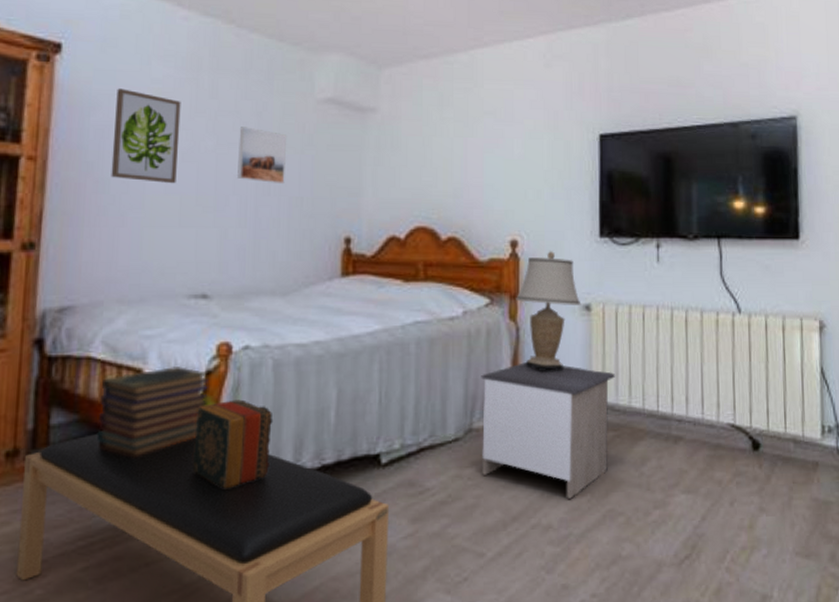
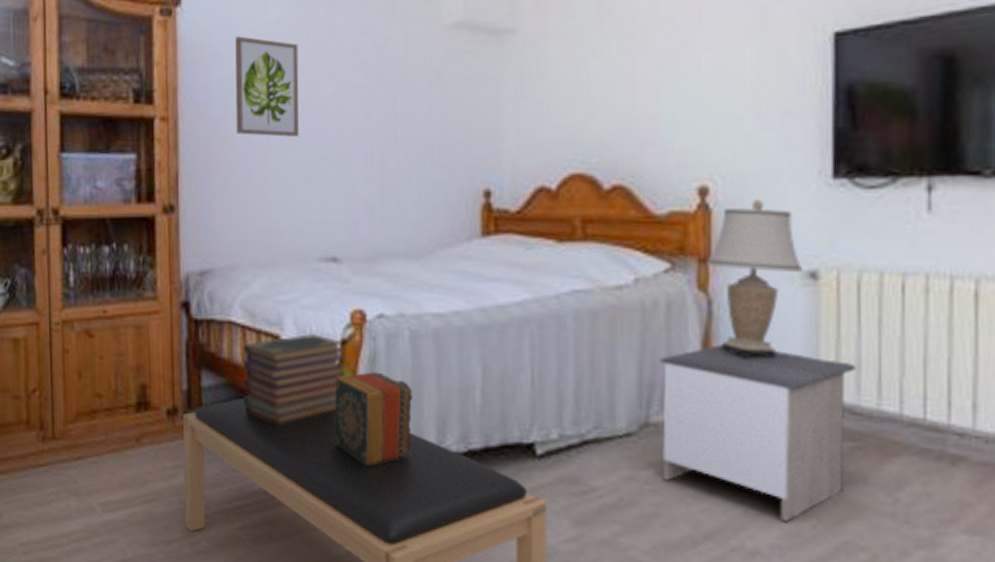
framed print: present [237,127,287,185] -> none [360,66,413,131]

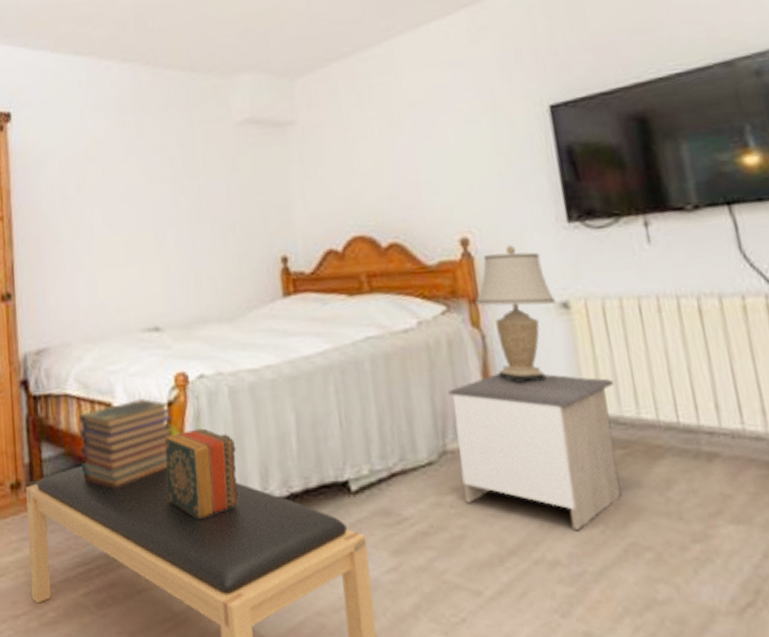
wall art: present [235,36,299,138] -> none [59,143,118,227]

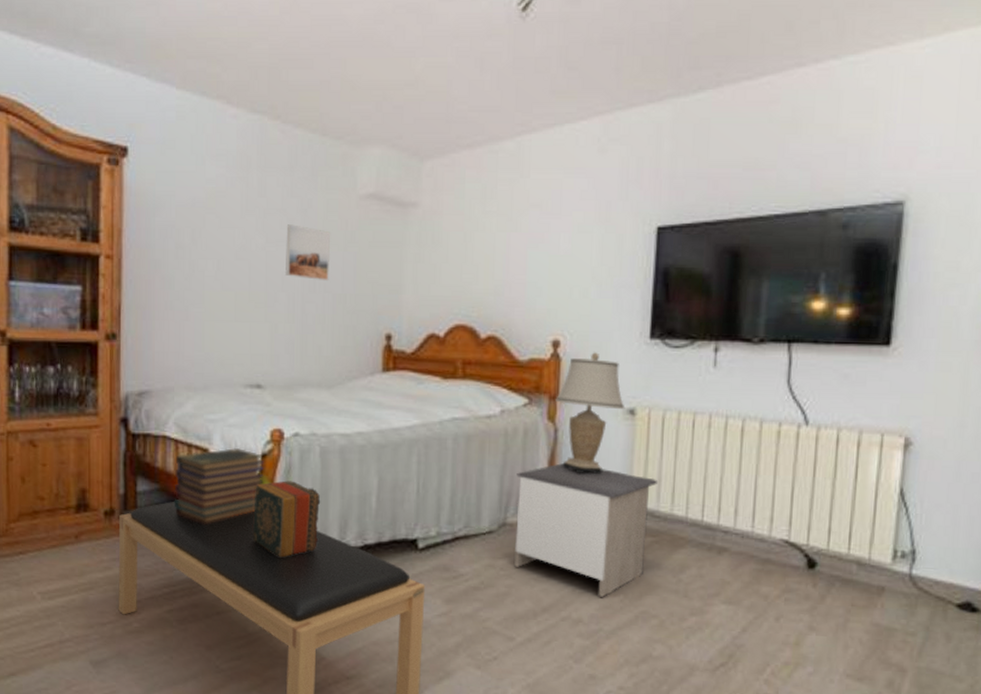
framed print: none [168,160,216,212] -> present [286,224,331,281]

